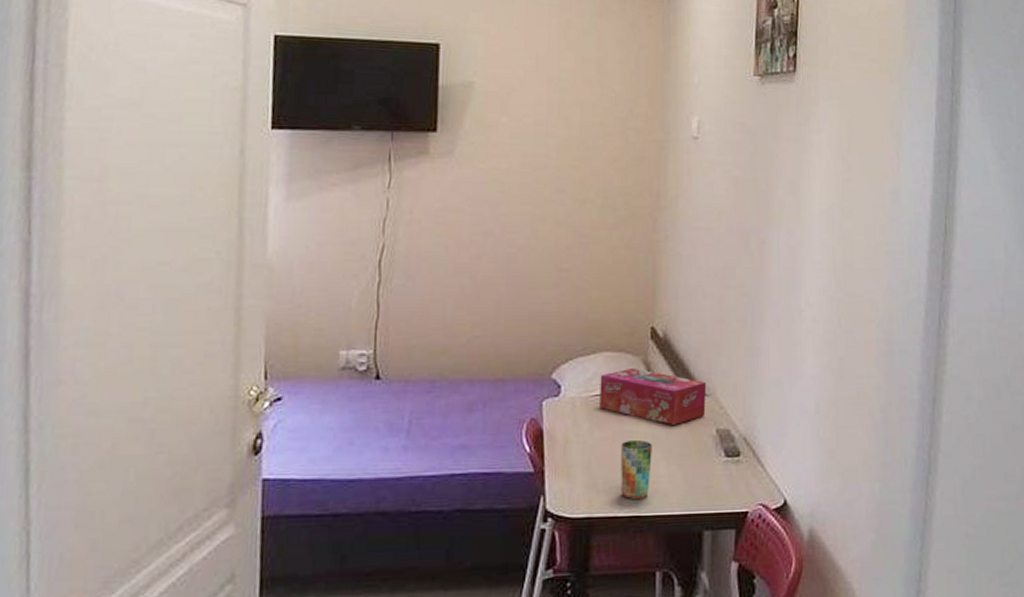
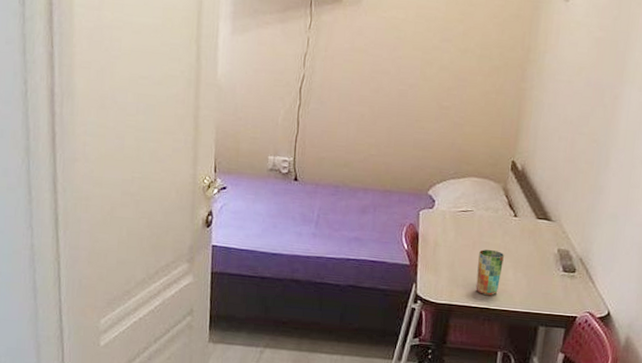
tissue box: present [600,367,706,425] -> none [464,192,553,242]

